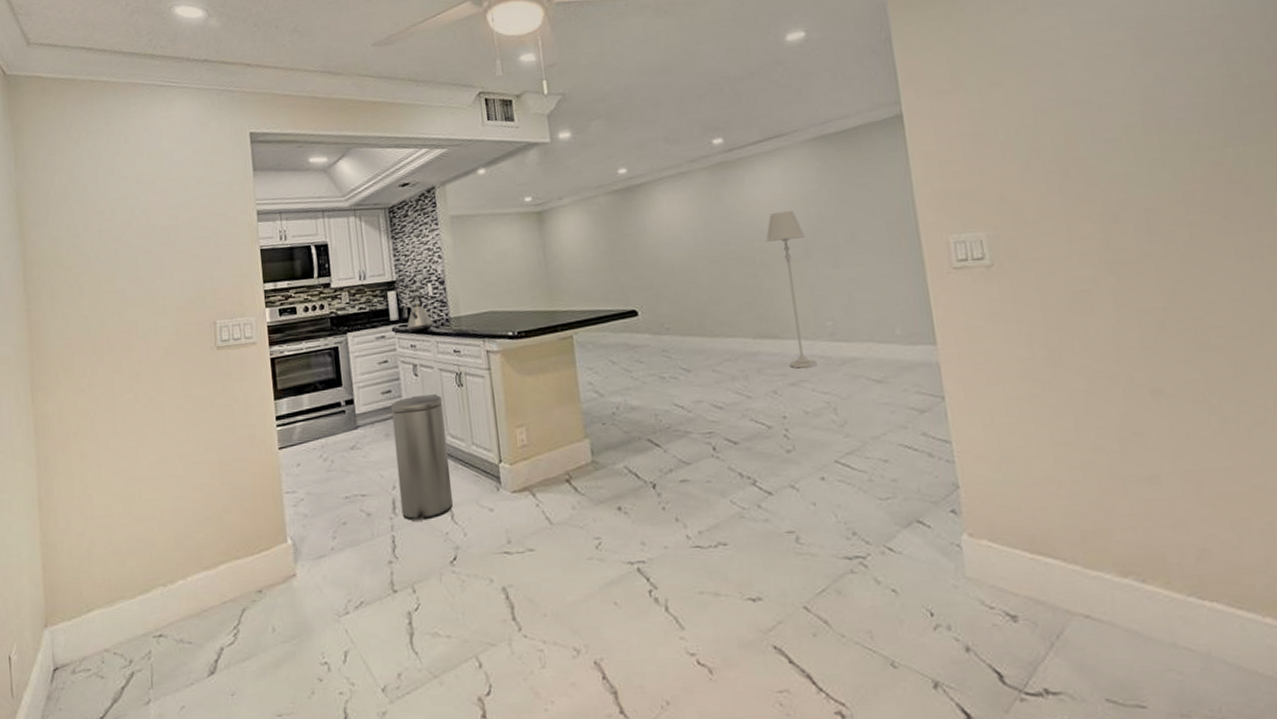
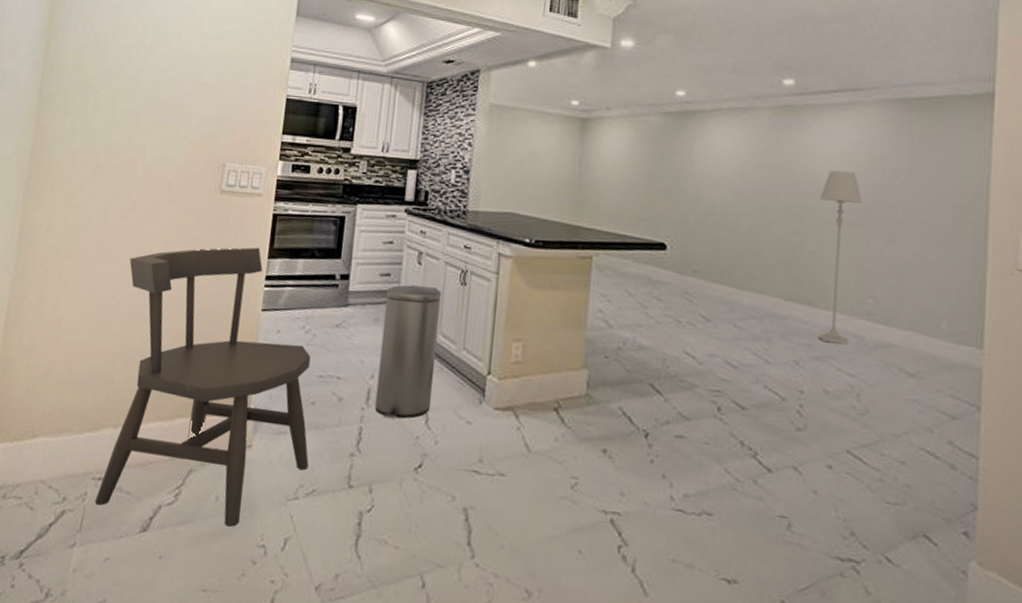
dining chair: none [145,391,352,660] -> present [94,247,311,527]
kettle: present [406,294,432,334] -> none [420,178,448,221]

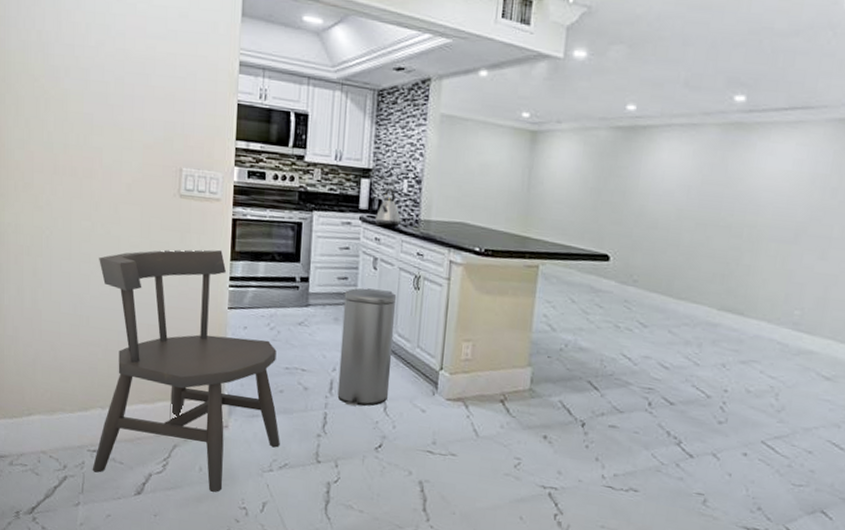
kettle: none [420,178,448,221] -> present [374,188,401,229]
floor lamp: present [818,170,862,345] -> none [745,188,800,351]

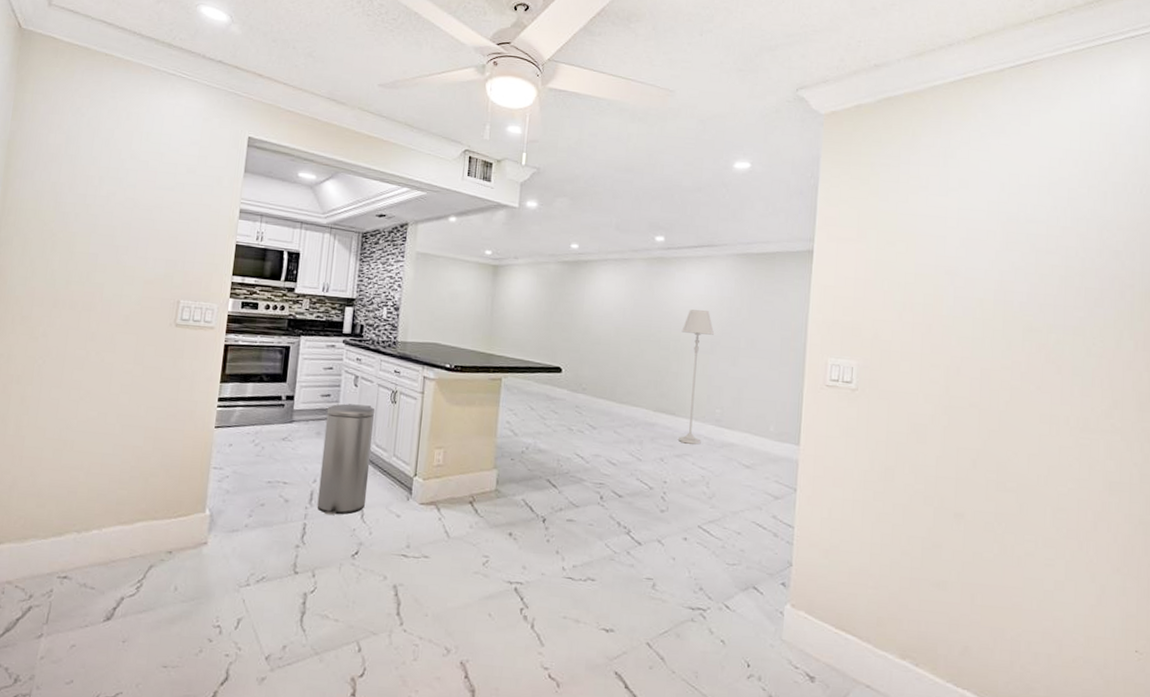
dining chair: present [92,249,280,492] -> none [60,373,260,612]
kettle: present [374,188,401,229] -> none [356,314,380,350]
floor lamp: none [745,188,800,351] -> present [678,309,714,445]

